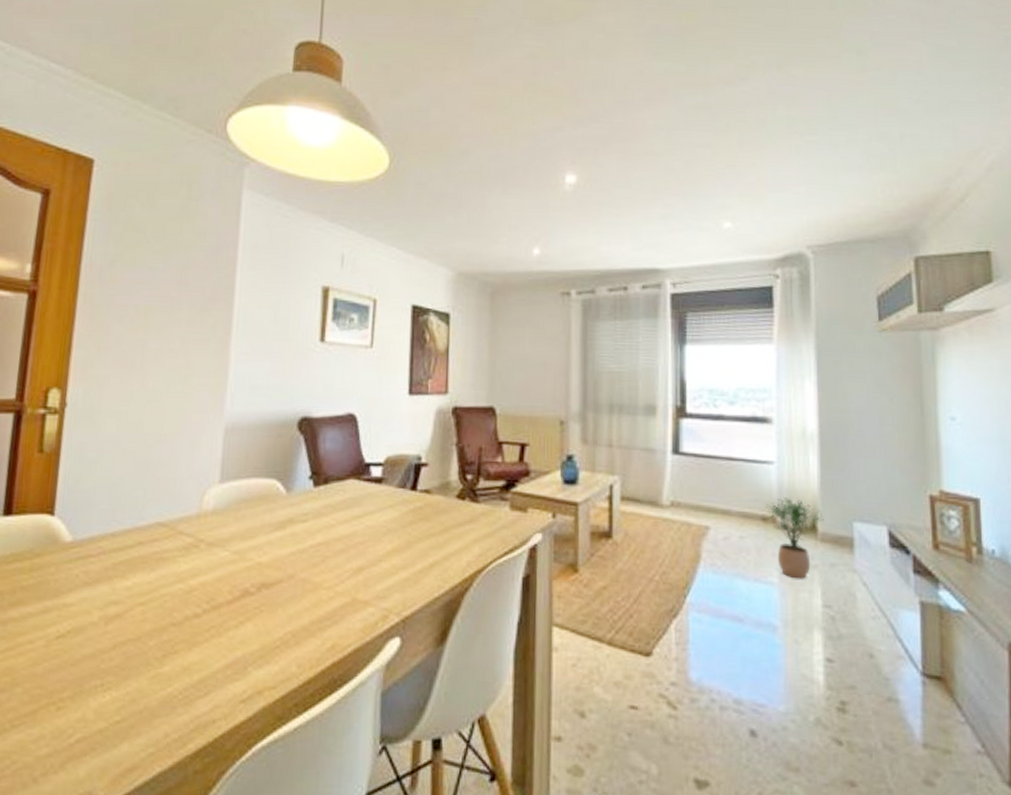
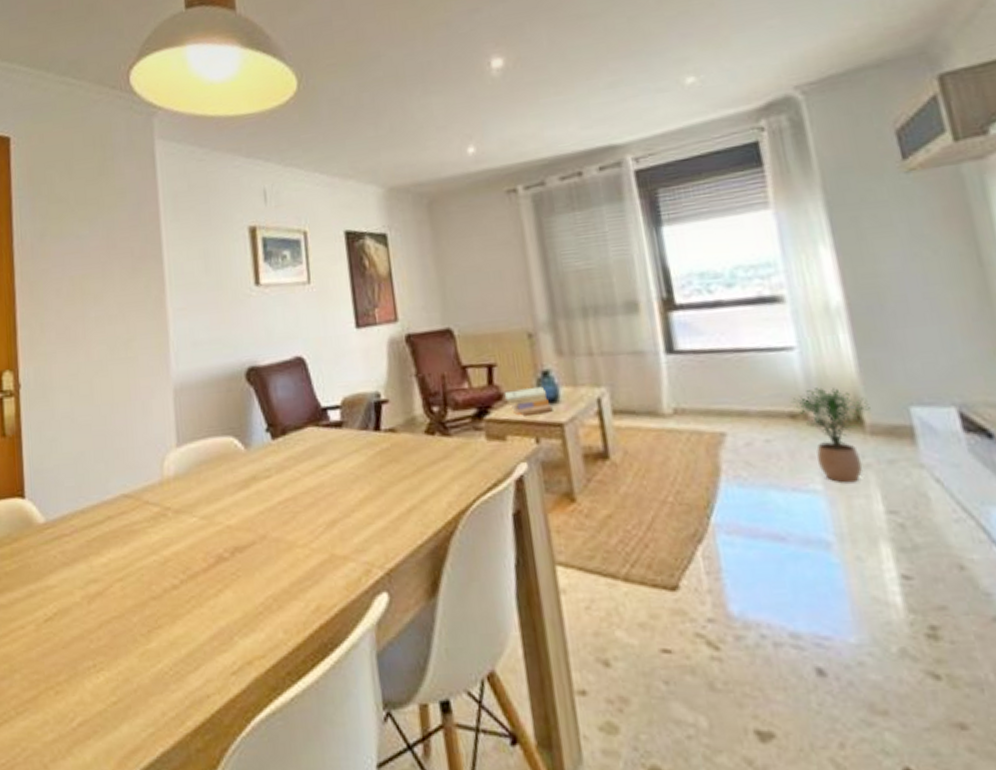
books: none [531,468,571,494] -> present [503,386,553,417]

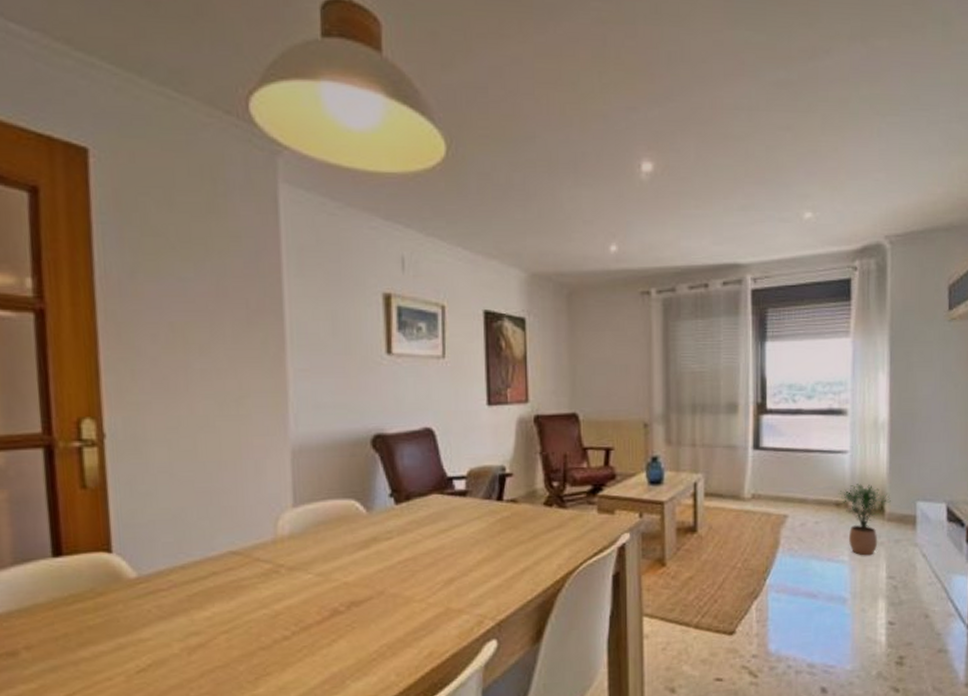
books: present [503,386,553,417] -> none [617,469,657,495]

